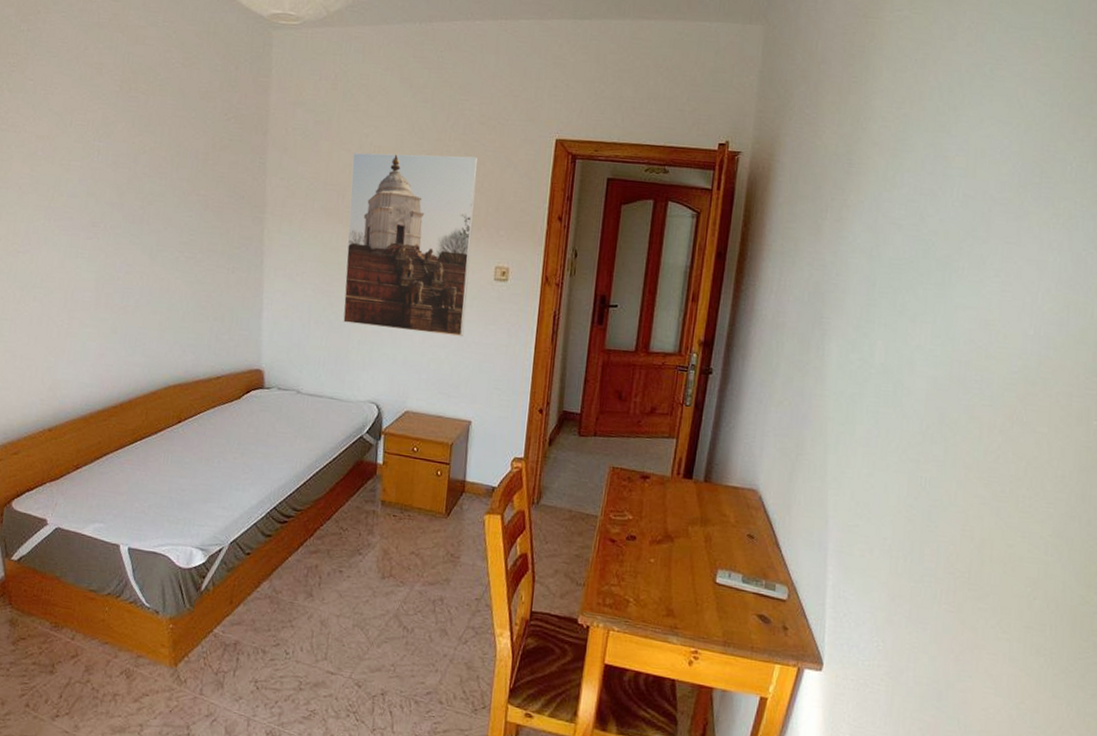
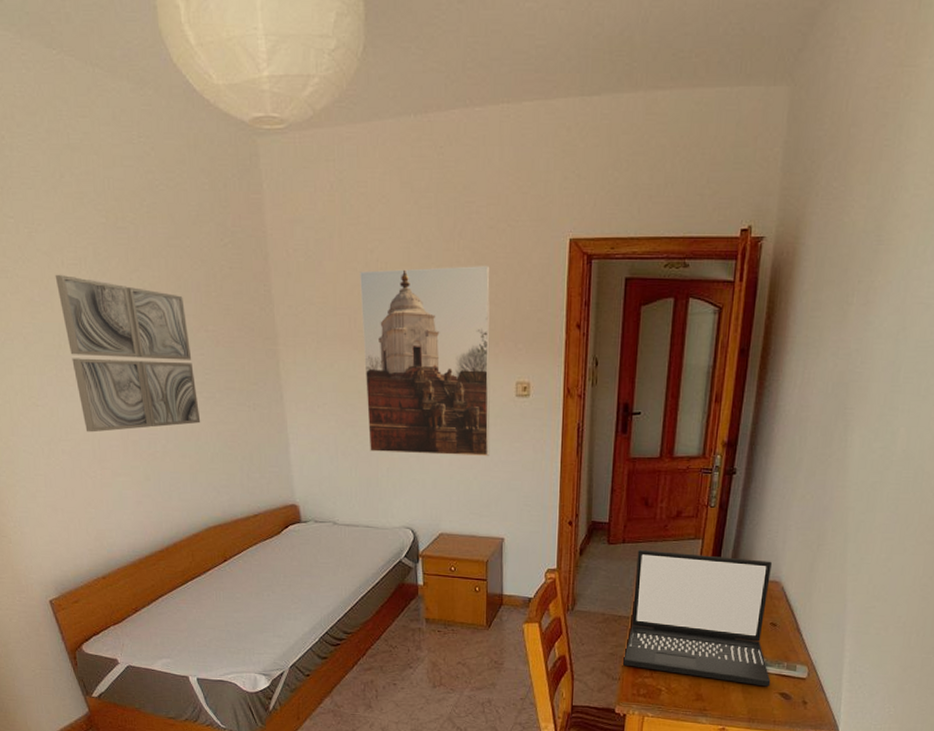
wall art: none [61,132,181,282] -> present [55,274,201,433]
laptop: none [589,444,749,607] -> present [623,549,772,687]

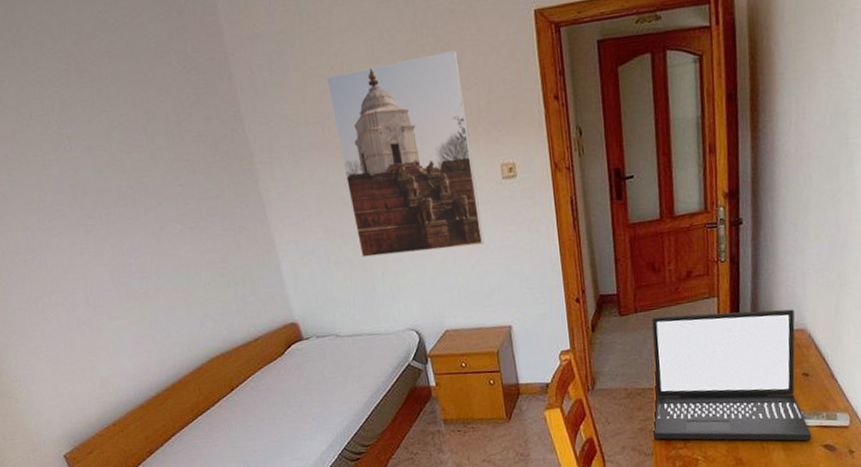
wall art: present [55,274,201,433] -> none [25,127,189,281]

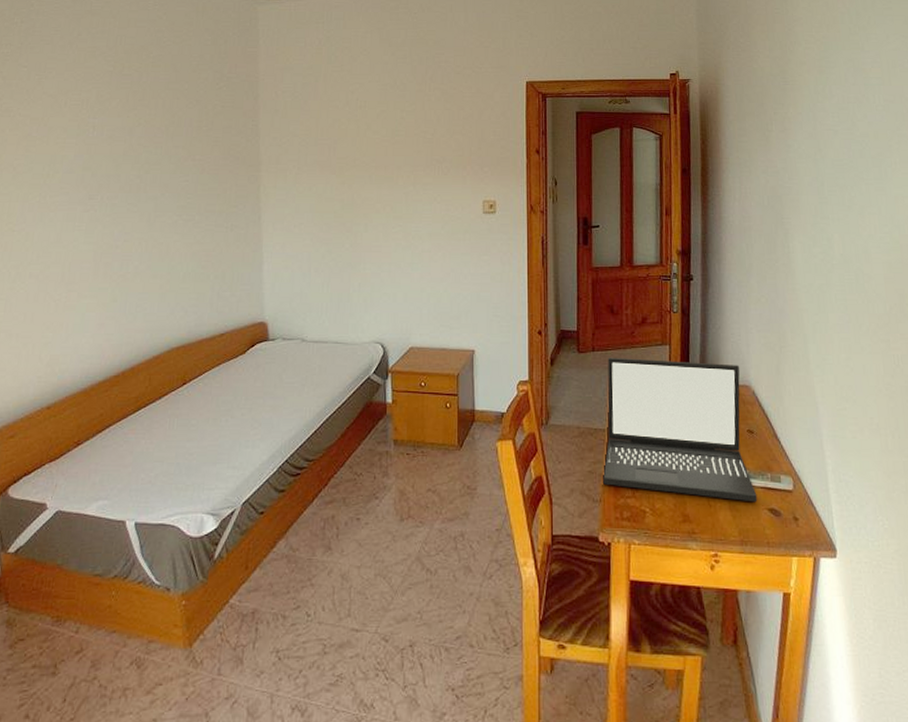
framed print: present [325,49,485,257] -> none [340,102,460,270]

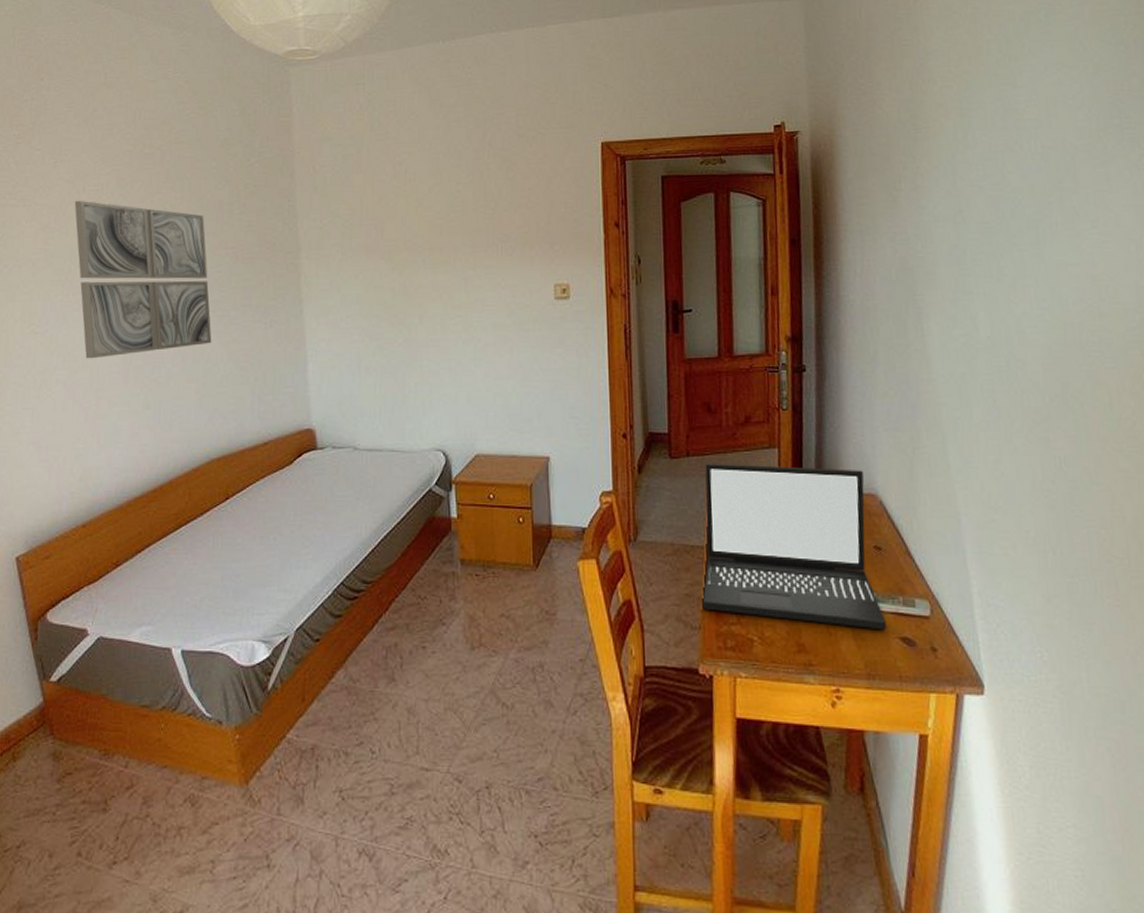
wall art: none [55,113,177,256] -> present [74,200,212,359]

